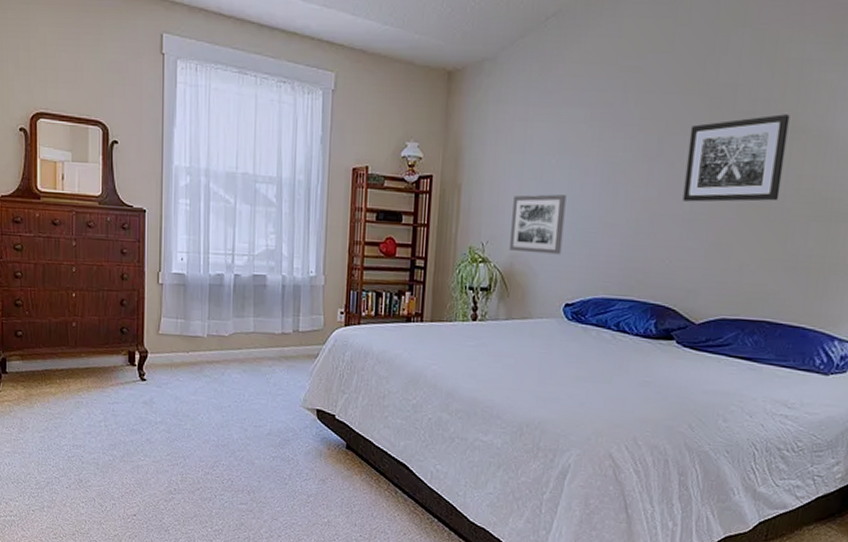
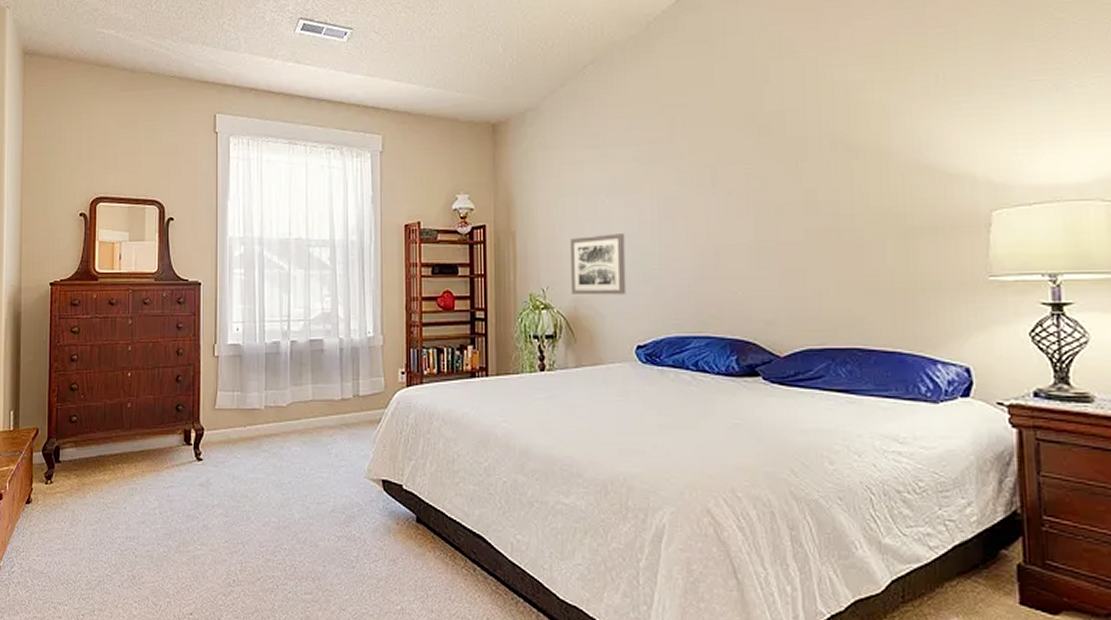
wall art: present [682,114,790,202] -> none [743,135,848,230]

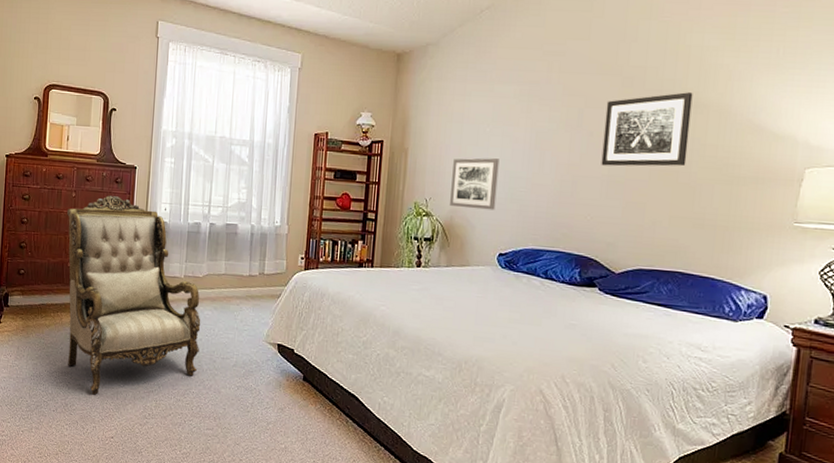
armchair: none [123,319,289,562] -> present [66,196,201,395]
wall art: none [743,135,848,230] -> present [601,92,693,167]

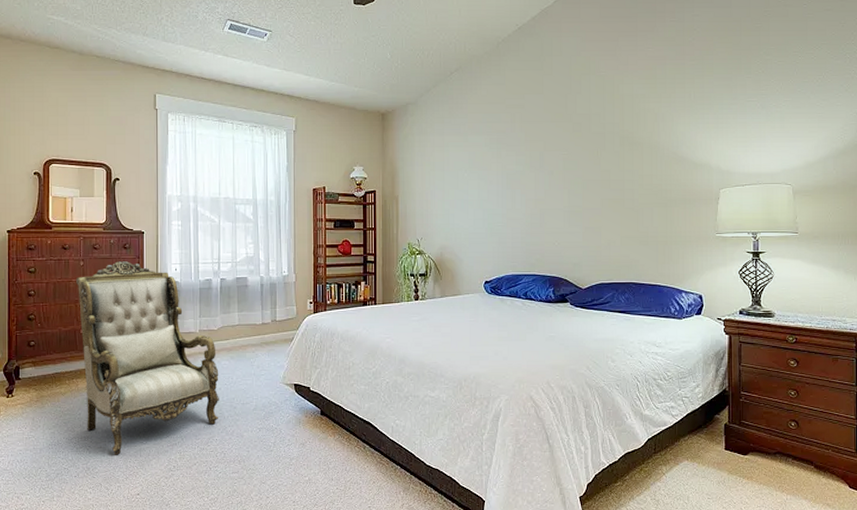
wall art: present [450,158,500,211] -> none [439,199,478,245]
wall art: present [601,92,693,167] -> none [562,133,629,199]

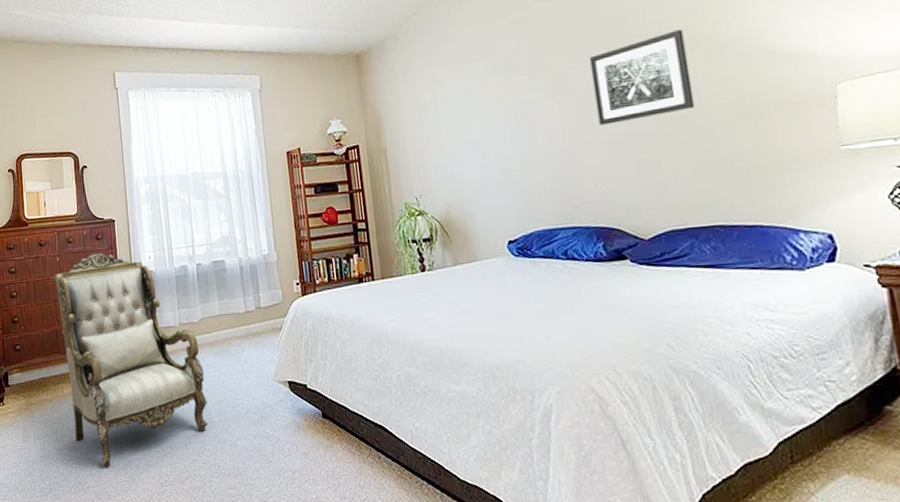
wall art: none [562,133,629,199] -> present [589,29,696,126]

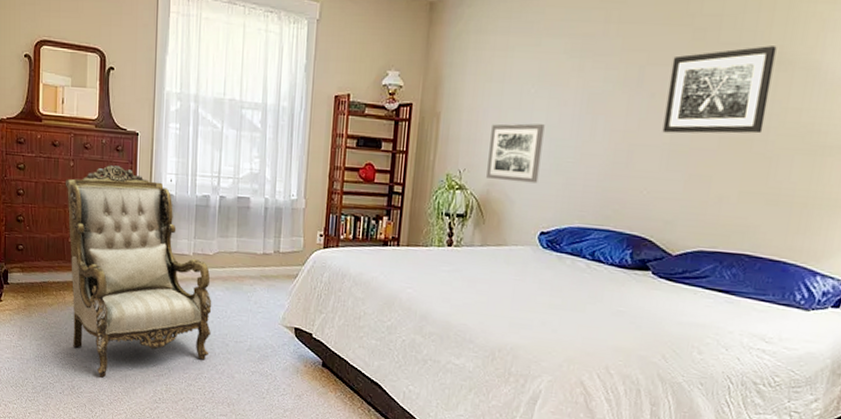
wall art: none [437,140,494,200] -> present [486,123,545,184]

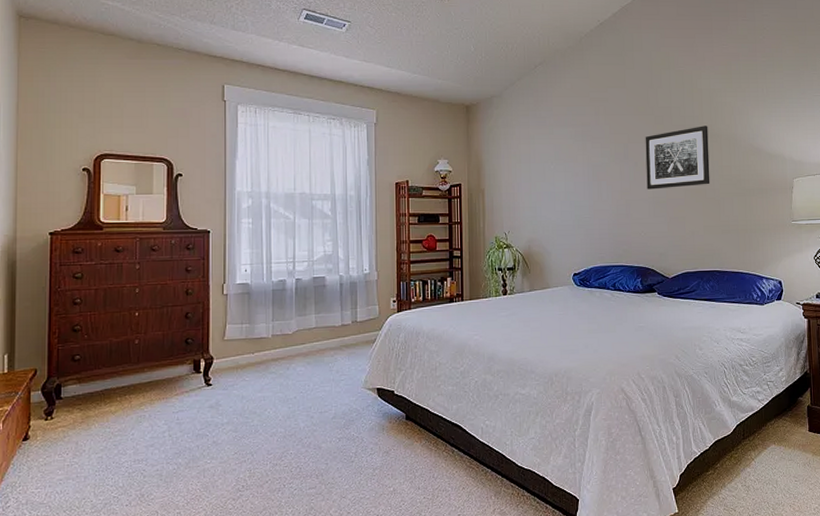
armchair: present [65,165,212,378] -> none [130,263,294,478]
wall art: present [486,123,545,184] -> none [526,191,566,237]

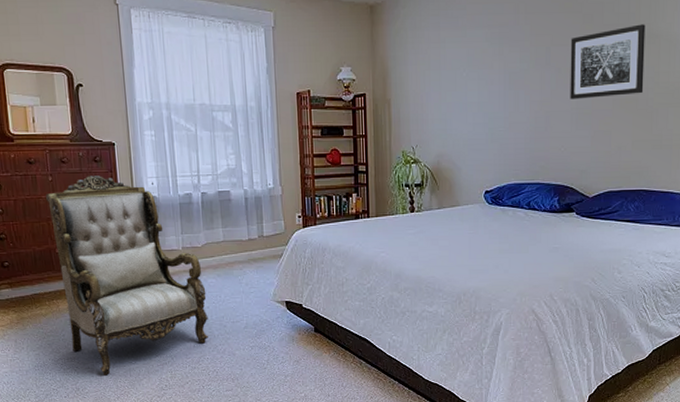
armchair: none [130,263,294,478] -> present [45,175,208,376]

